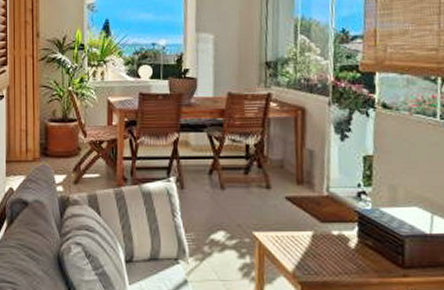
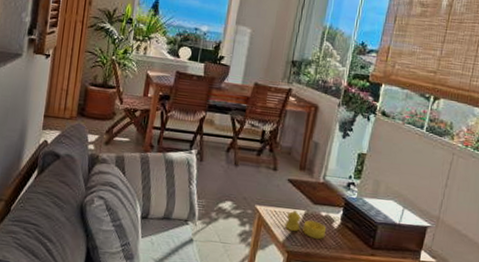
candle: none [291,233,343,263] -> present [285,210,327,239]

